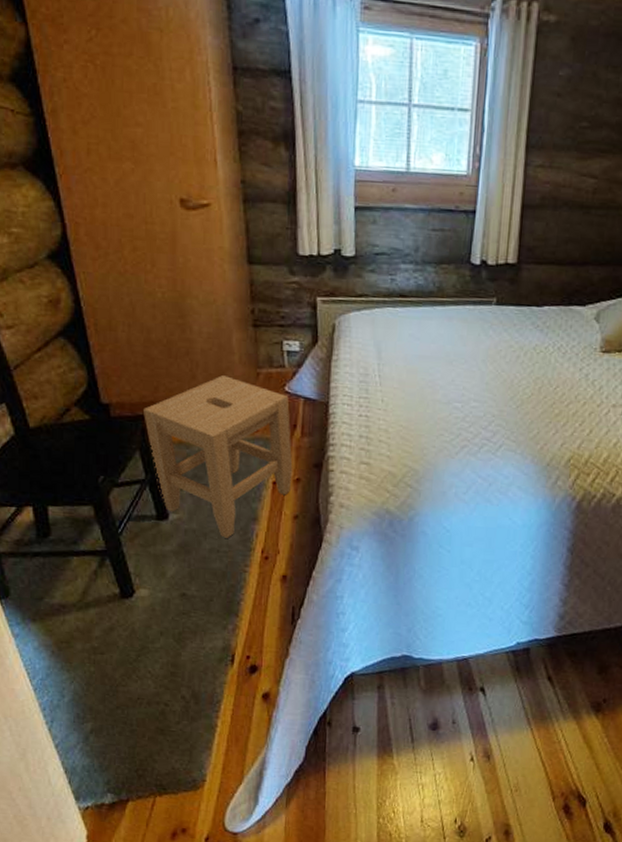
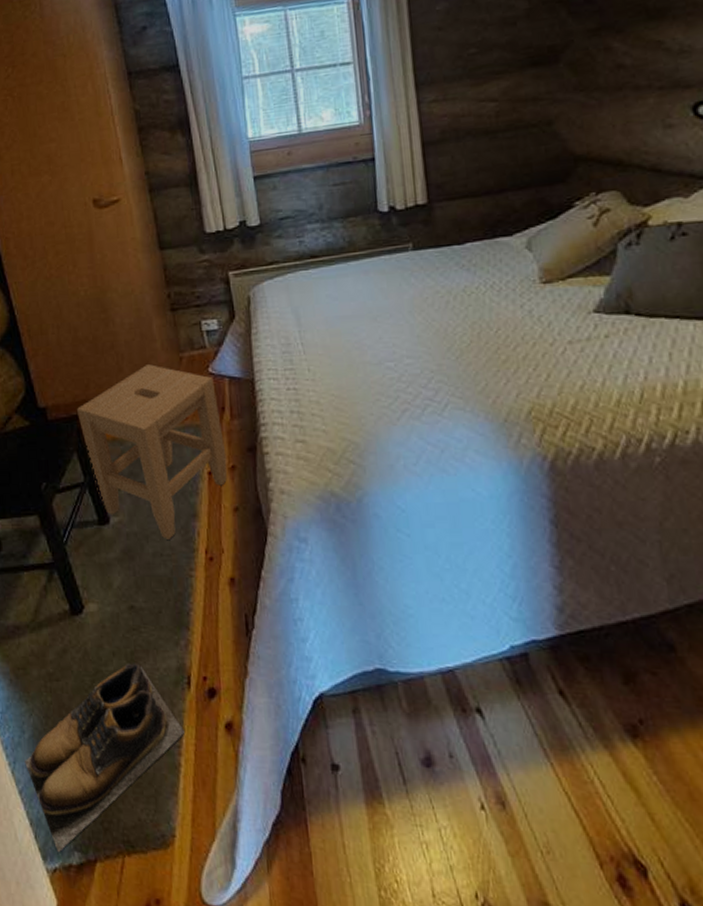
shoes: none [63,641,223,795] -> present [25,662,184,853]

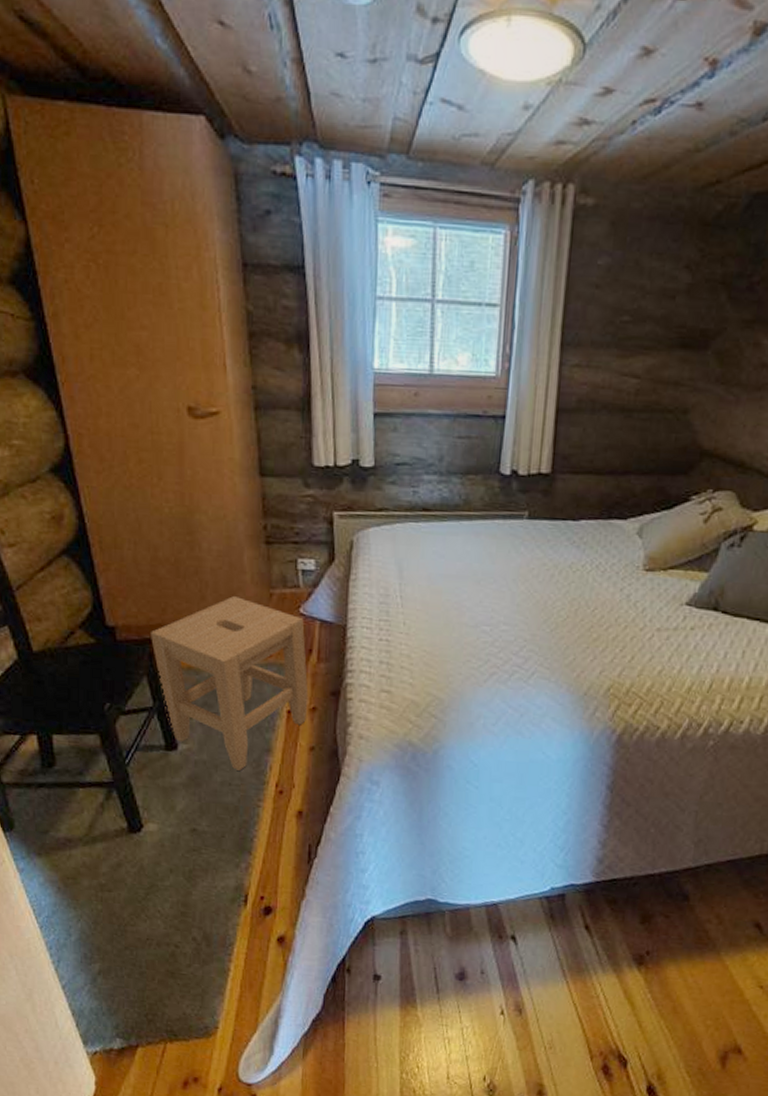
shoes: present [25,662,184,853] -> none [70,879,236,1039]

